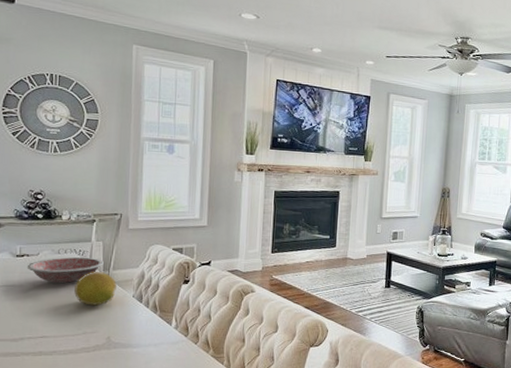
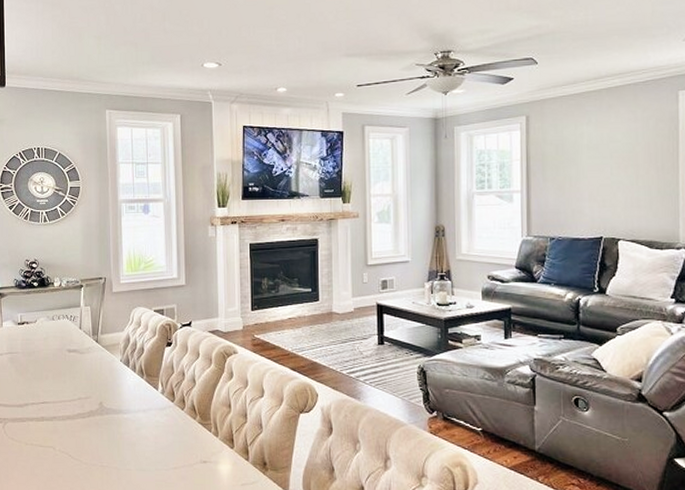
bowl: present [27,256,104,283] -> none [27,322,92,349]
fruit: present [74,272,117,306] -> none [68,337,105,371]

